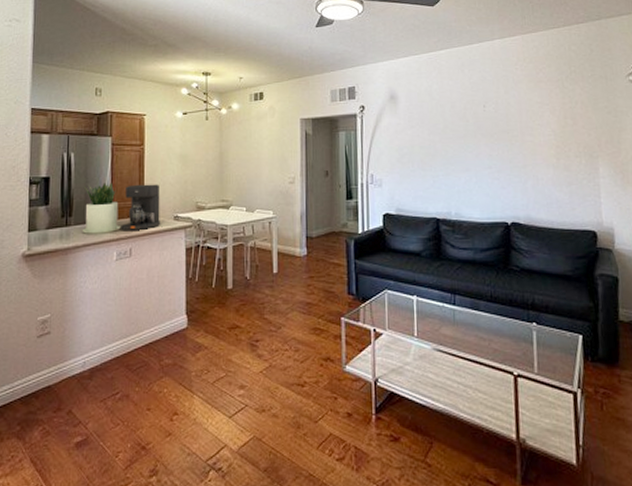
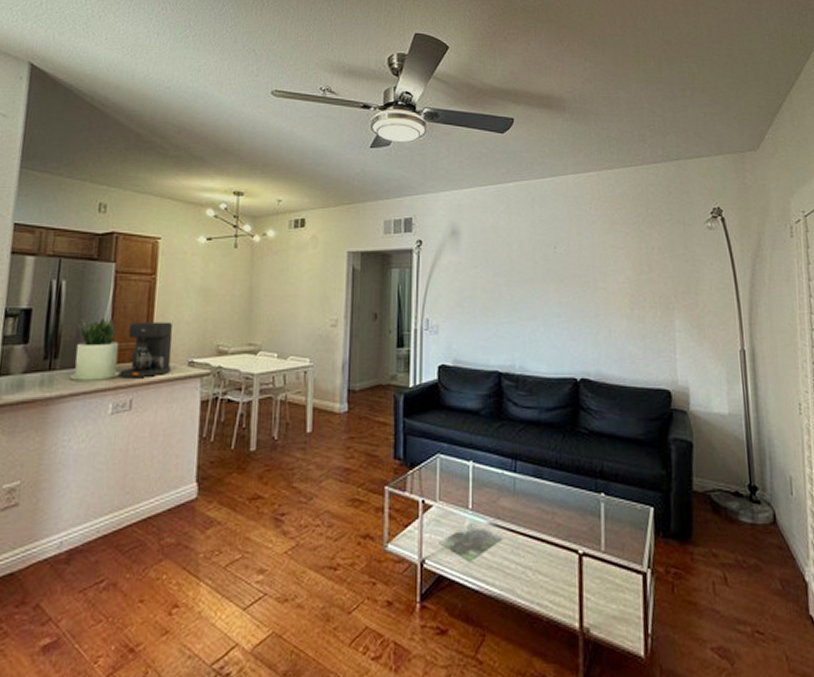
magazine: none [389,347,446,382] -> present [439,522,503,563]

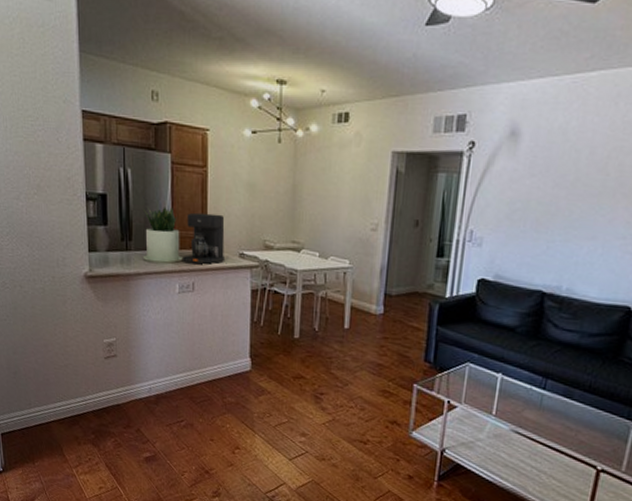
magazine: present [439,522,503,563] -> none [460,426,523,459]

